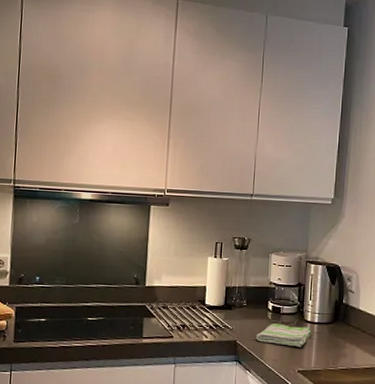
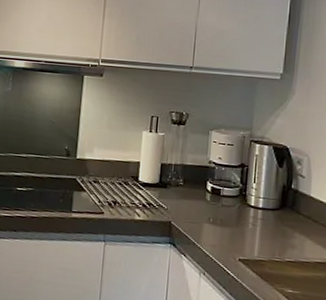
dish towel: present [255,323,312,347] -> none [192,206,255,233]

